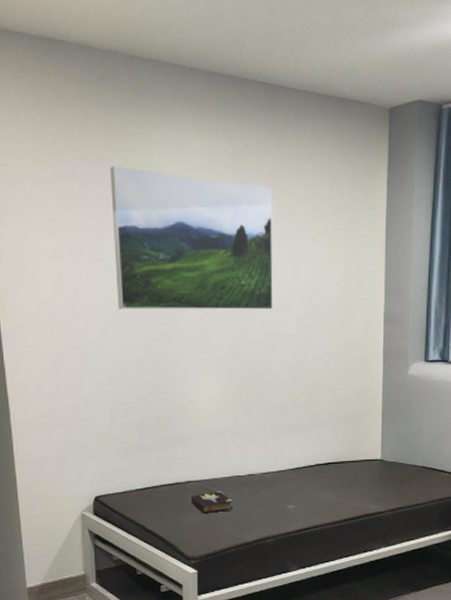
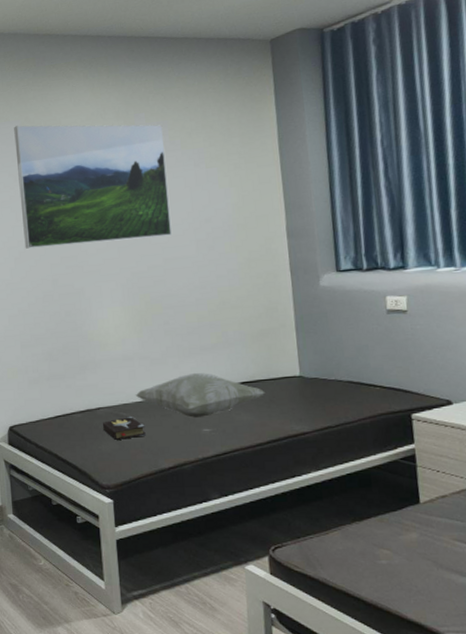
decorative pillow: none [225,451,348,494] -> present [135,372,266,418]

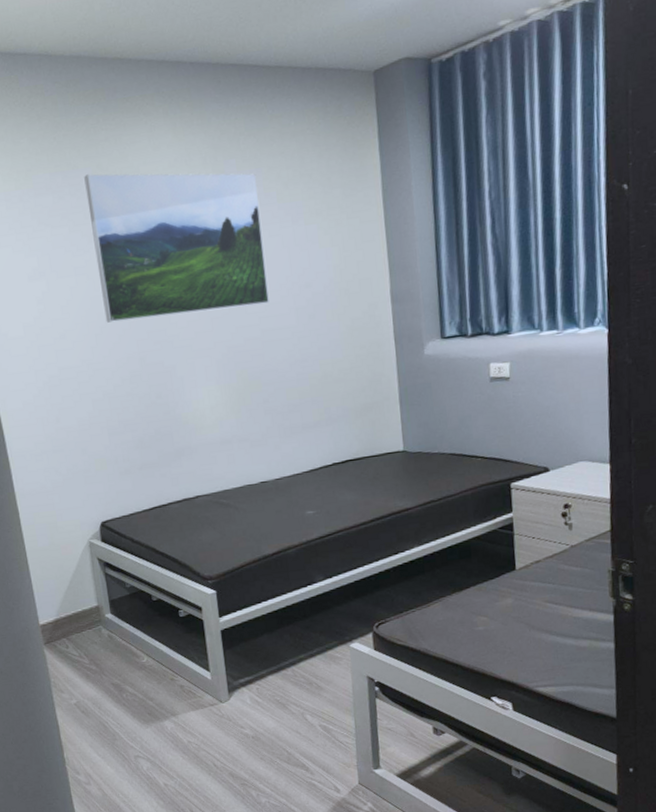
hardback book: present [102,417,146,440] -> none [201,503,248,529]
decorative pillow: present [135,372,266,418] -> none [235,452,369,500]

